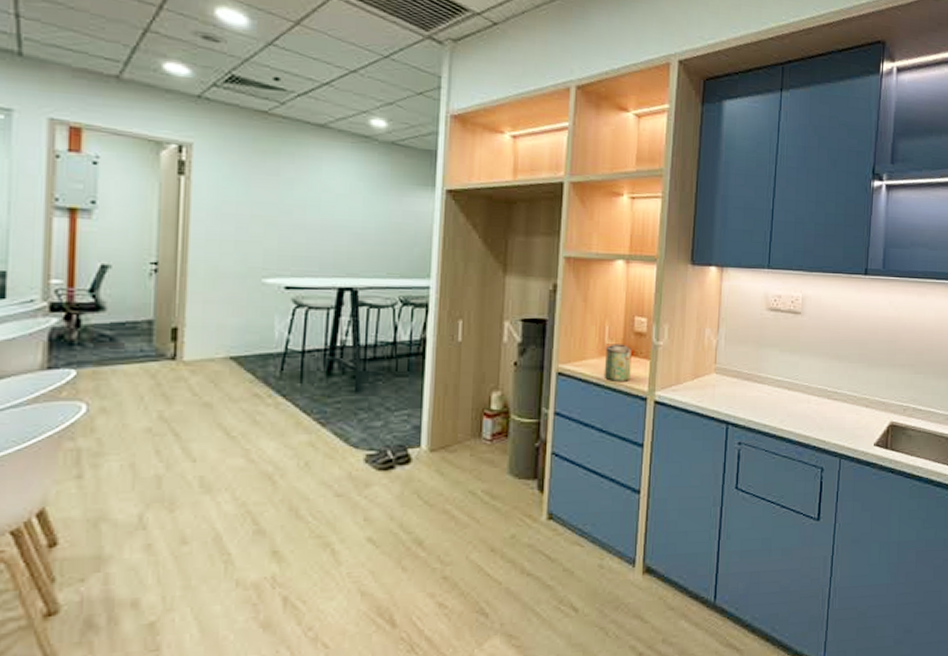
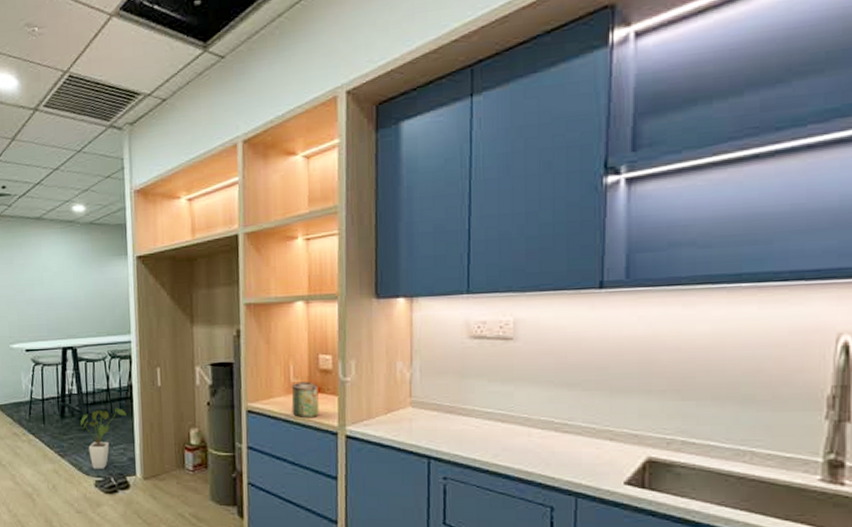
house plant: none [354,364,416,440] -> present [81,407,126,469]

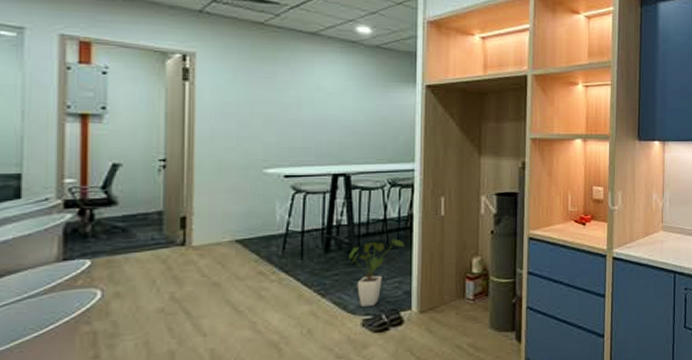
canister: present [291,381,319,417] -> none [569,210,592,243]

